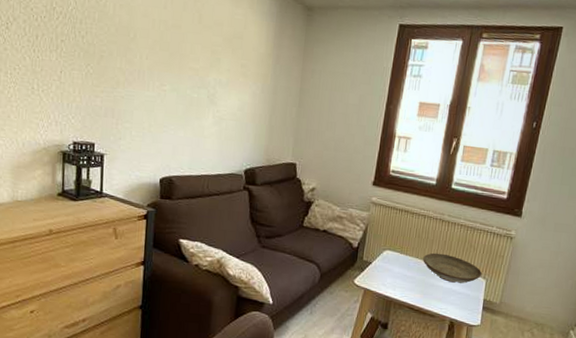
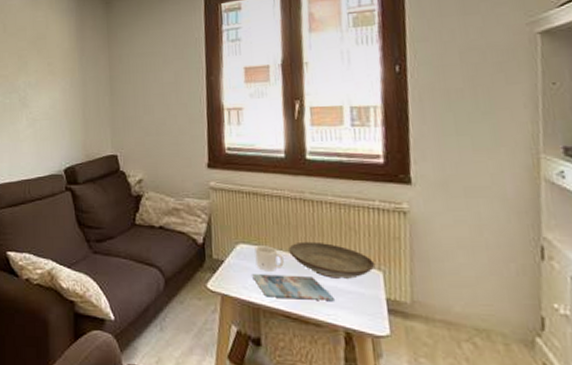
magazine: none [391,275,449,298] -> present [252,274,336,300]
mug: none [395,253,418,275] -> present [254,246,284,273]

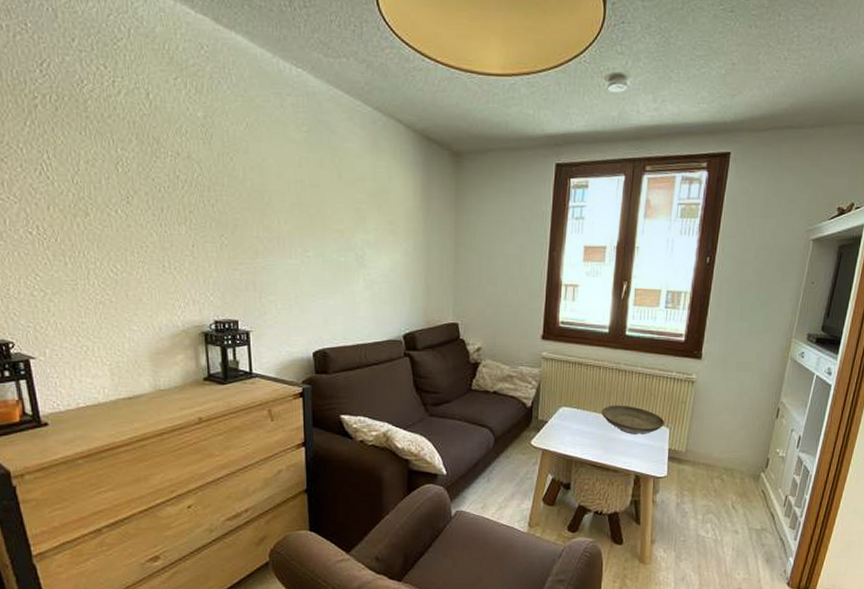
magazine: present [252,274,336,300] -> none [570,432,632,452]
mug: present [254,246,284,273] -> none [574,408,596,431]

